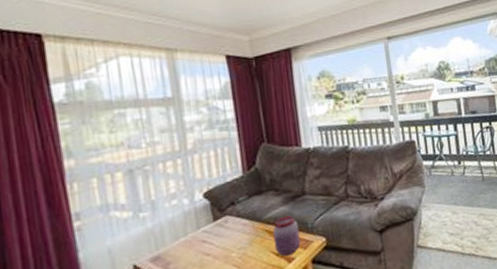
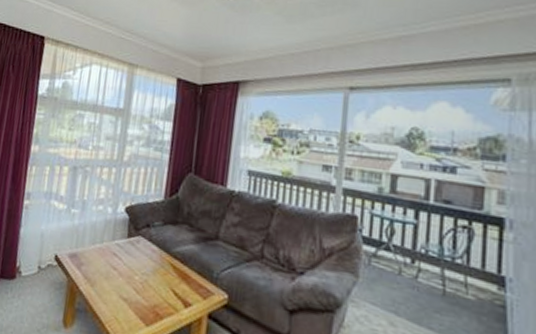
jar: present [272,215,301,256] -> none [175,255,204,300]

